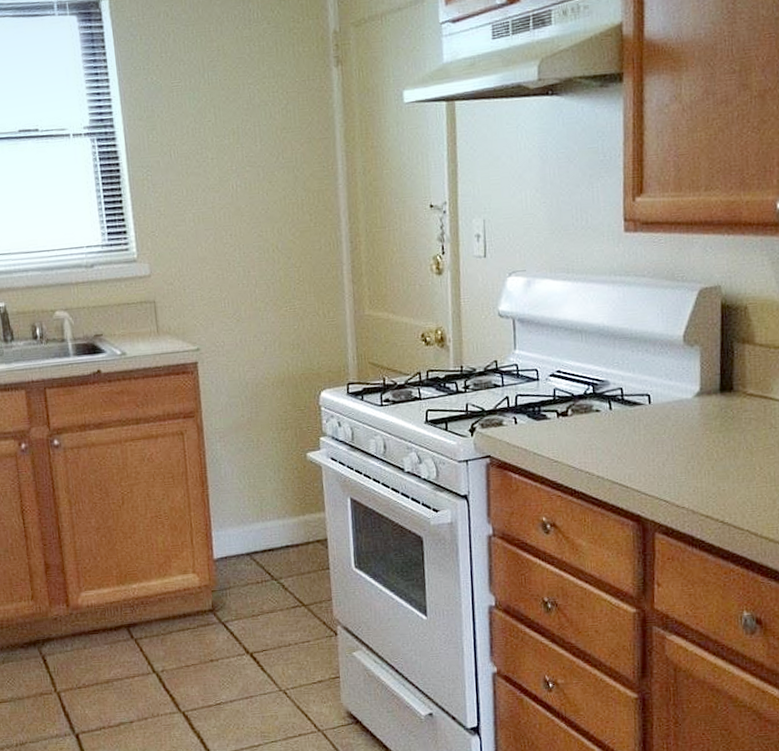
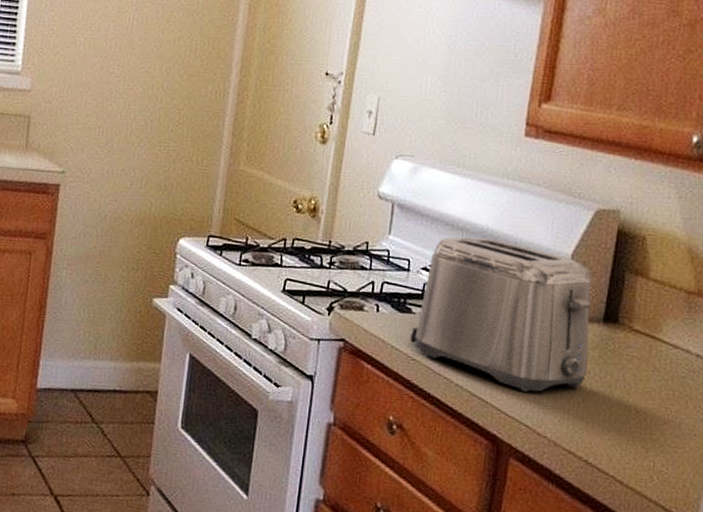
toaster: none [549,335,713,471] -> present [409,236,591,392]

